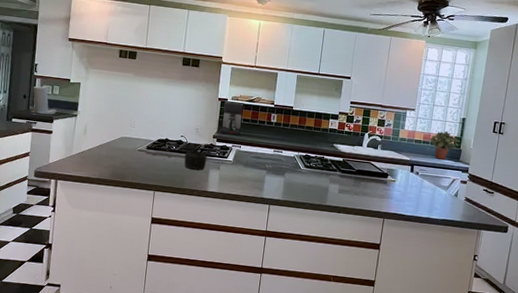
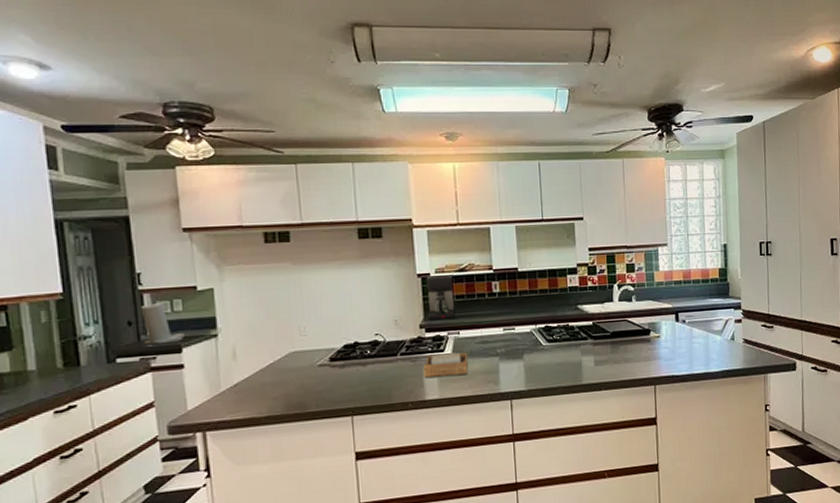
teapot: present [184,147,212,170] -> none [385,344,422,376]
napkin holder: none [209,158,244,178] -> present [423,352,469,378]
potted plant: present [429,130,460,160] -> none [690,263,726,299]

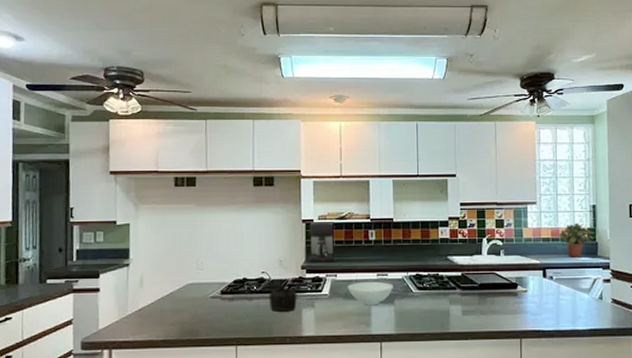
paper towel: present [140,303,186,346] -> none [69,234,104,271]
teapot: none [385,344,422,376] -> present [269,283,302,312]
napkin holder: present [423,352,469,378] -> none [302,294,344,315]
bowl: none [472,336,522,363] -> present [347,281,393,306]
potted plant: none [690,263,726,299] -> present [558,222,595,257]

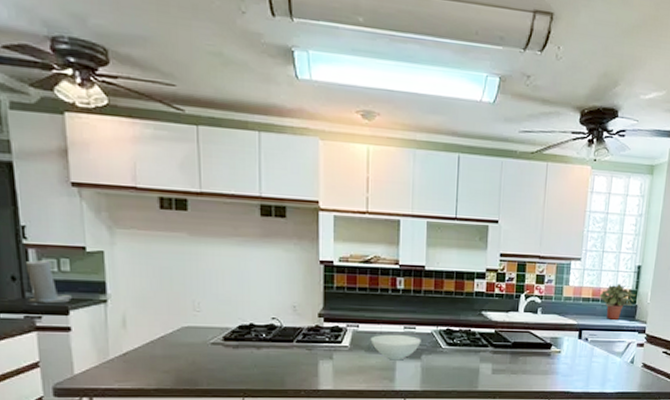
paper towel: none [69,234,104,271] -> present [25,260,73,305]
teapot: present [269,283,302,312] -> none [280,331,319,363]
coffee maker: present [310,222,334,263] -> none [328,264,357,312]

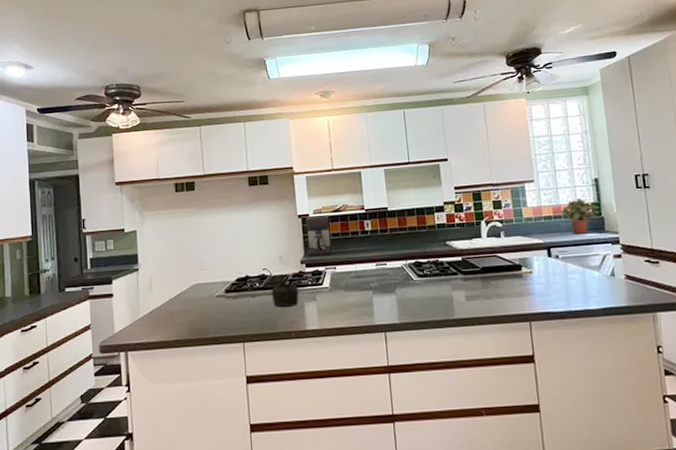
paper towel: present [25,260,73,305] -> none [84,243,115,278]
teapot: none [280,331,319,363] -> present [271,278,303,307]
coffee maker: none [328,264,357,312] -> present [305,215,332,257]
bowl: present [370,334,421,361] -> none [347,271,393,297]

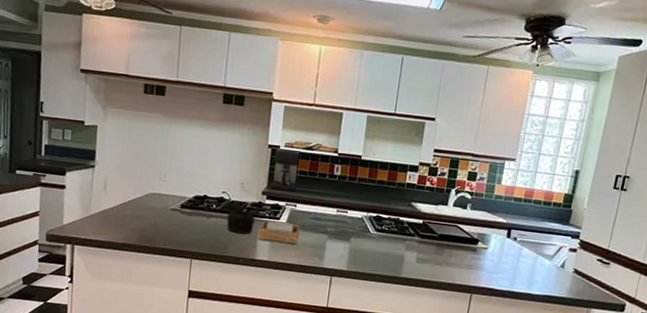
napkin holder: none [304,286,345,309] -> present [258,220,300,244]
potted plant: present [560,197,600,234] -> none [531,186,572,223]

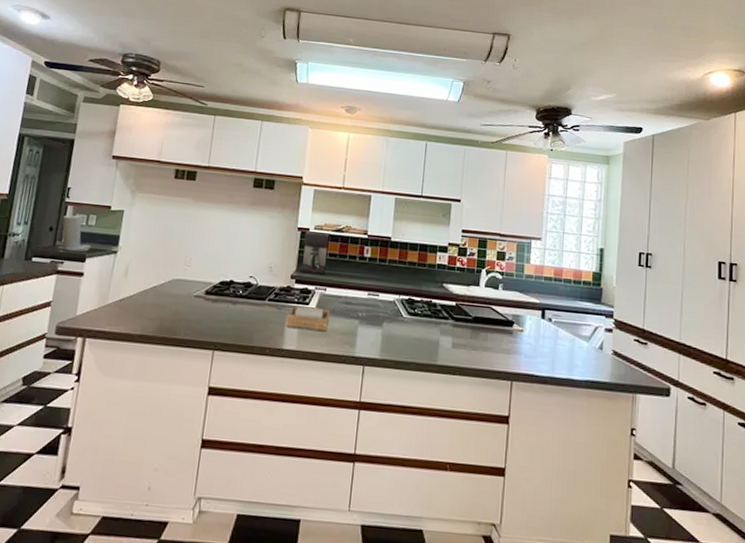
paper towel: none [37,129,71,166] -> present [56,215,92,253]
teapot: present [226,206,261,234] -> none [253,291,289,321]

